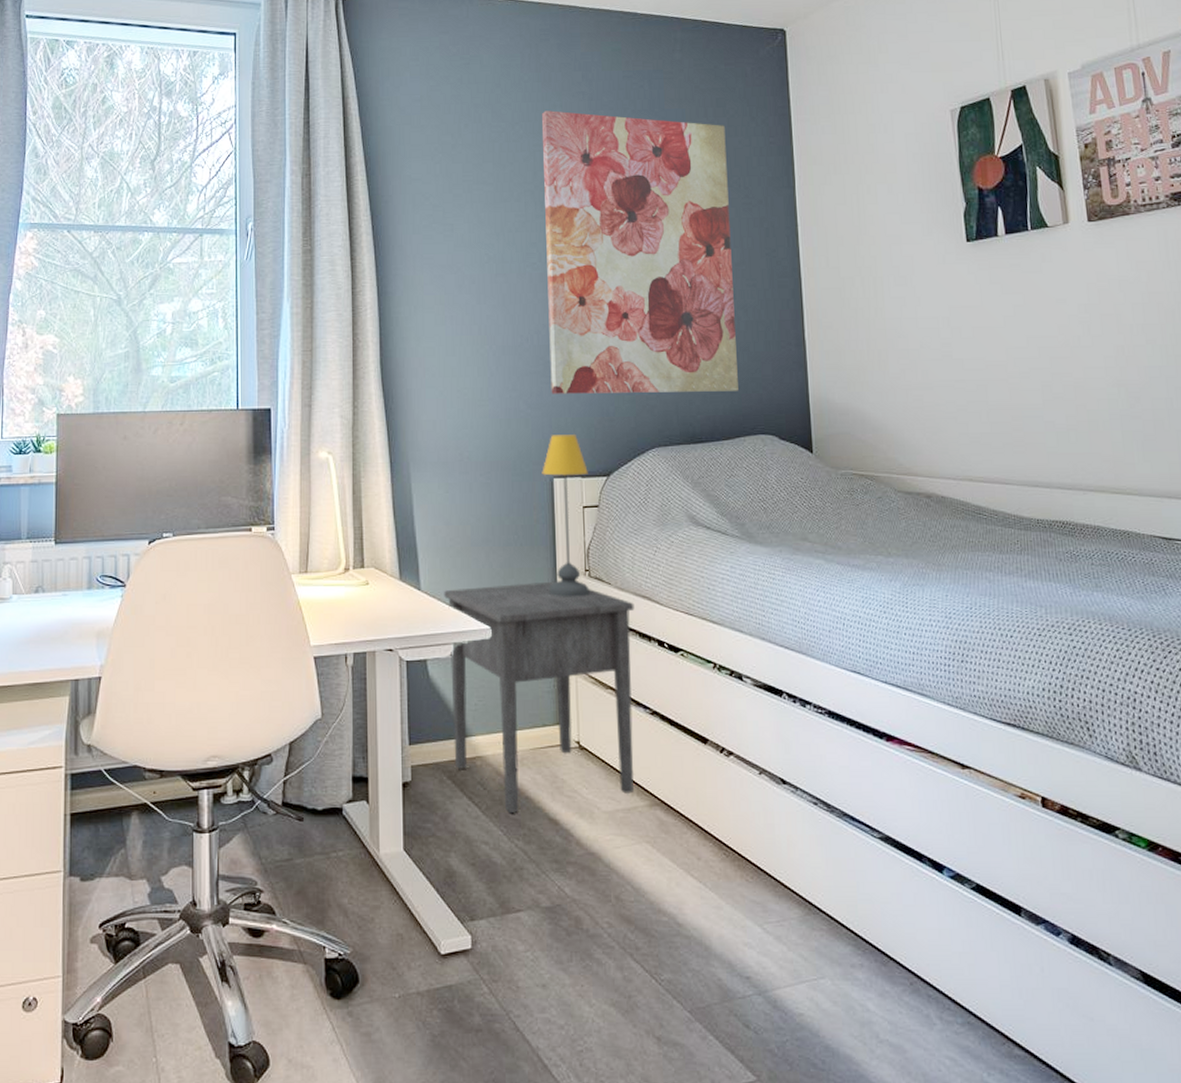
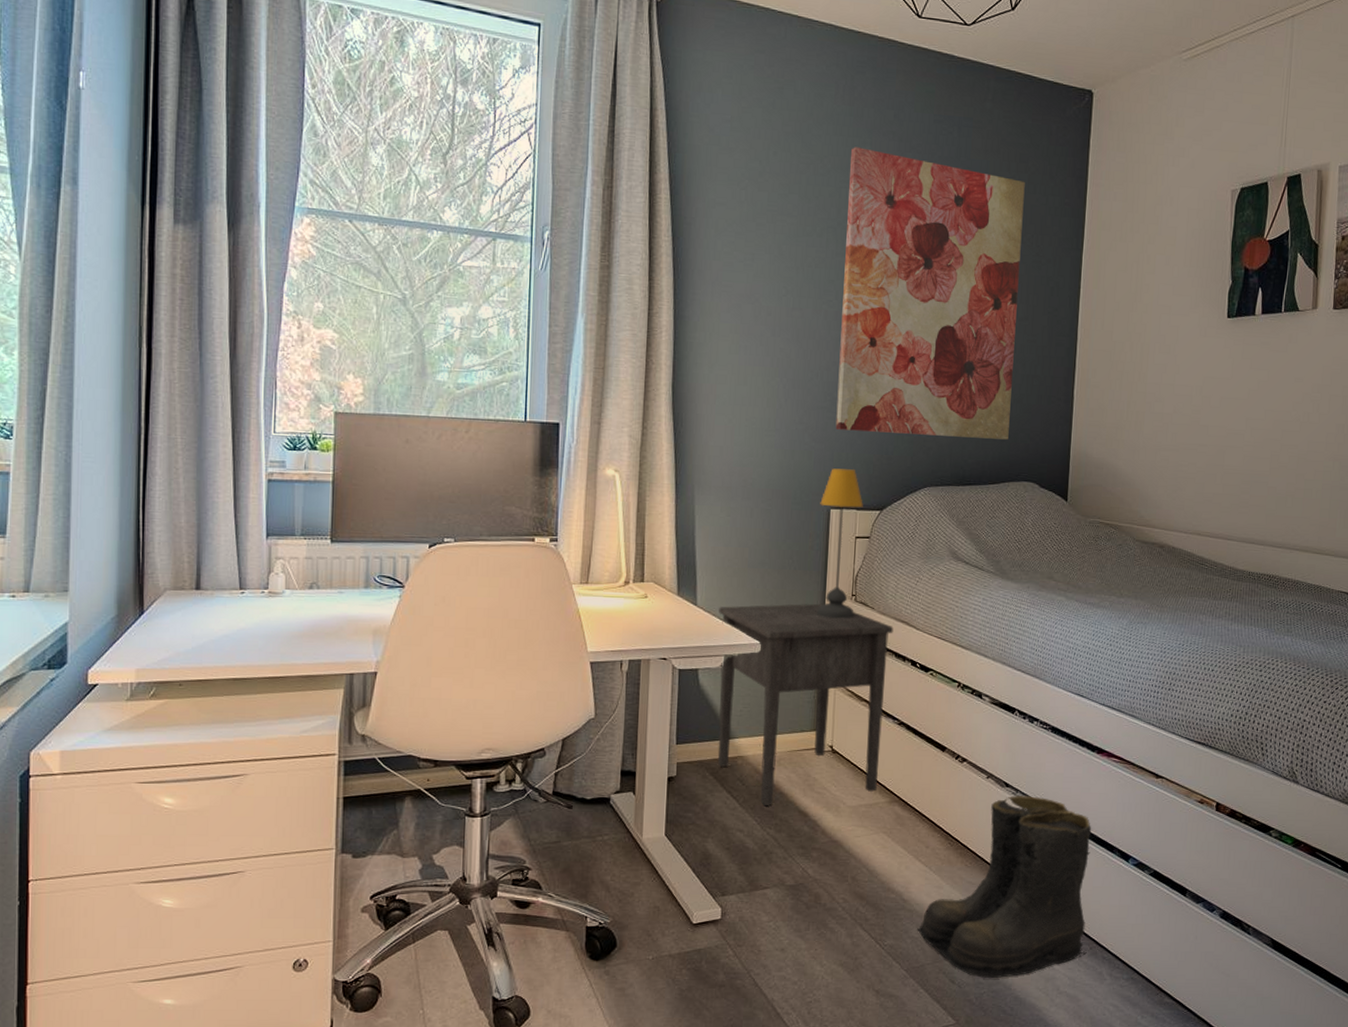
boots: none [698,793,906,1023] -> present [917,795,1092,979]

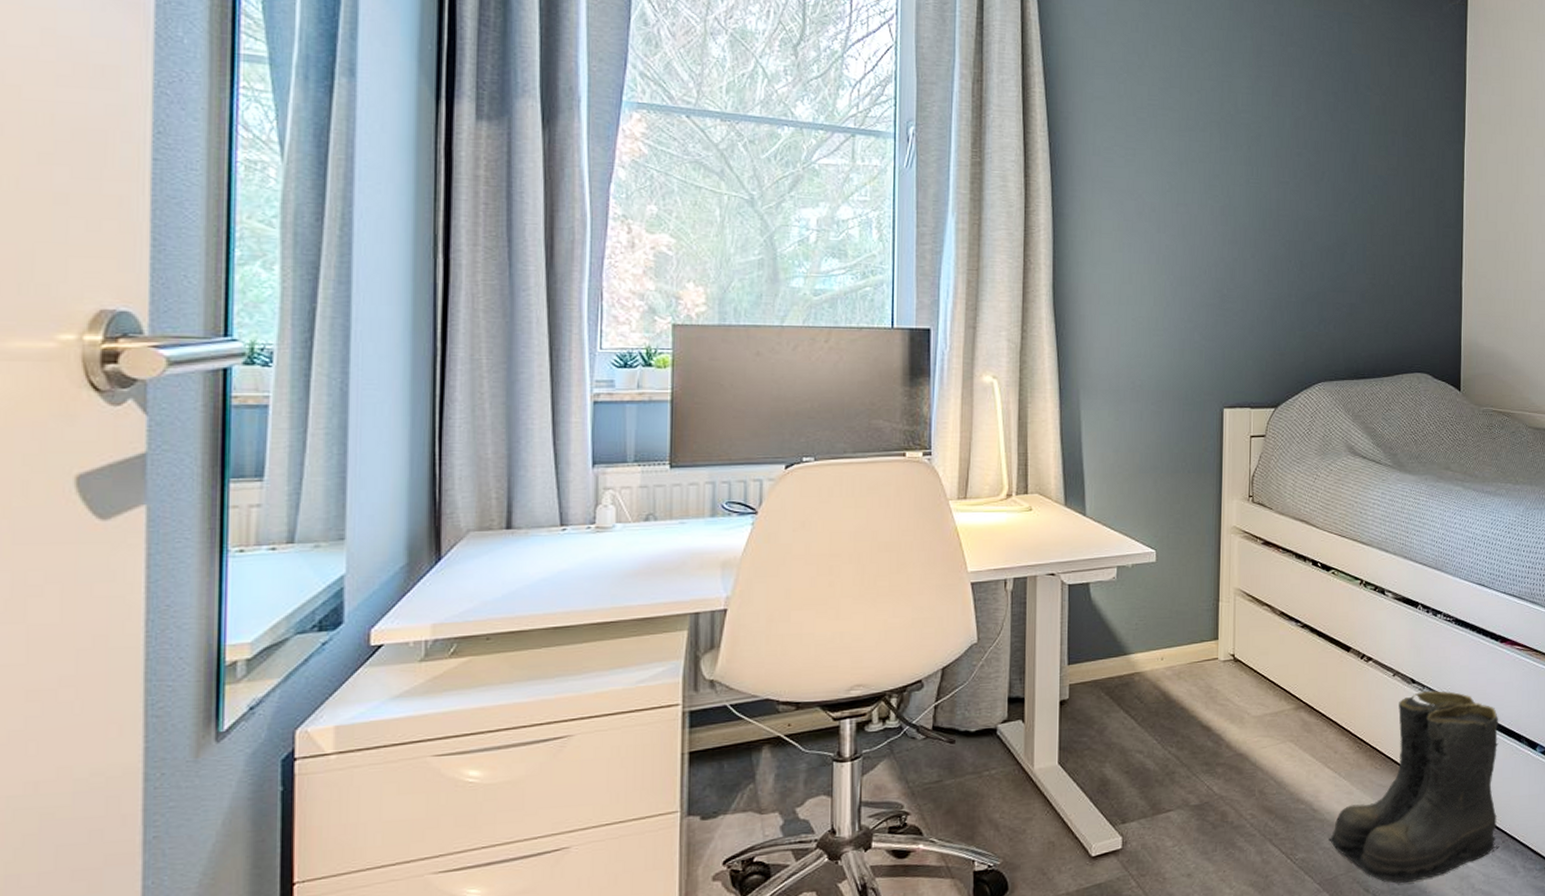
nightstand: present [717,602,894,805] -> none [1110,505,1293,723]
table lamp: present [817,468,863,619] -> none [1212,366,1257,522]
wall art: present [835,147,1025,440] -> none [1226,41,1406,332]

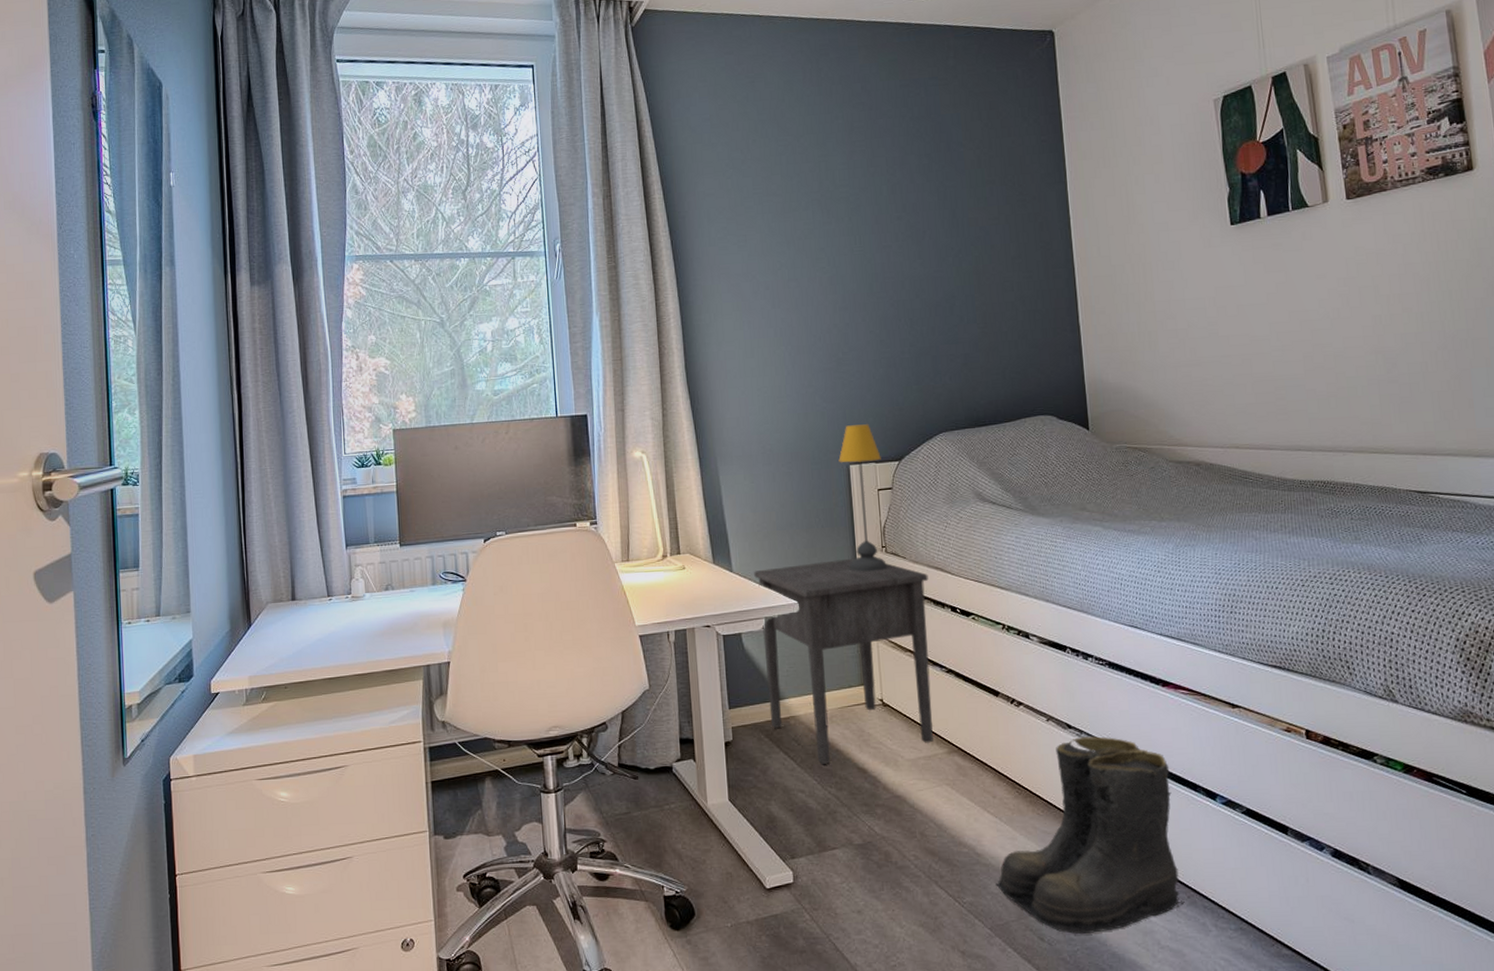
nightstand: none [1110,505,1293,723] -> present [754,556,933,764]
table lamp: none [1212,366,1257,522] -> present [838,424,887,572]

